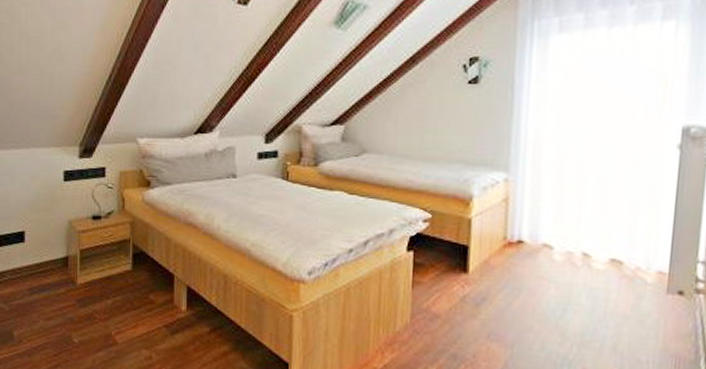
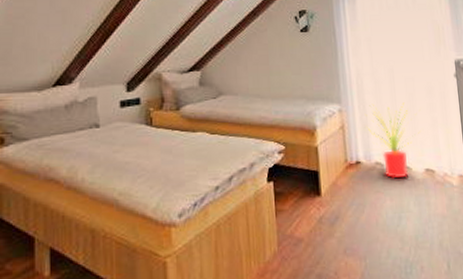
house plant: none [538,175,618,266] -> present [364,102,421,179]

